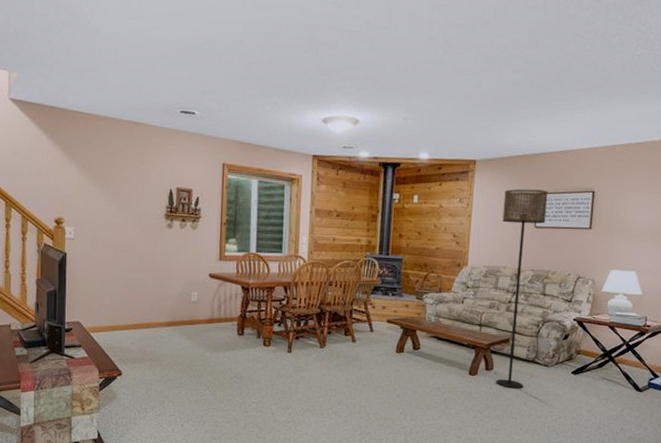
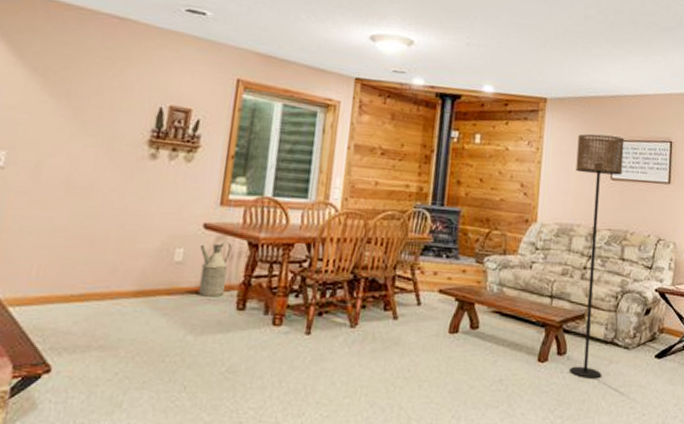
watering can: none [208,286,230,326] -> present [198,241,232,298]

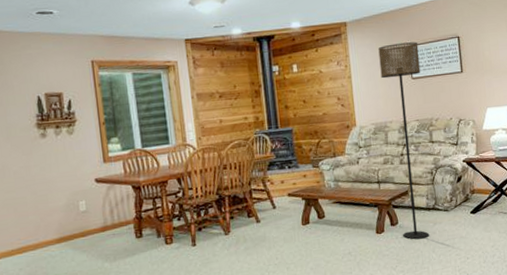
watering can: present [198,241,232,298] -> none [97,188,123,233]

